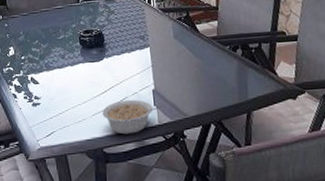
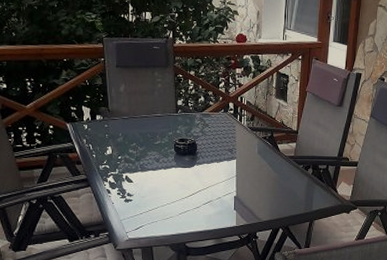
legume: present [102,99,163,135] -> none [188,203,242,232]

